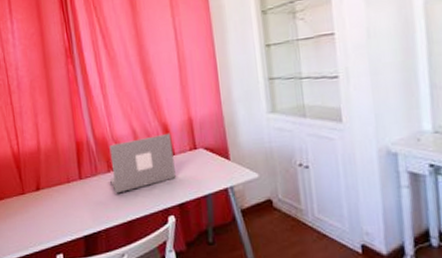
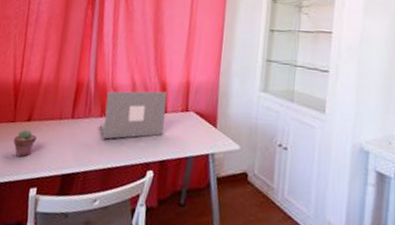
potted succulent: none [27,199,50,228] -> present [13,129,37,157]

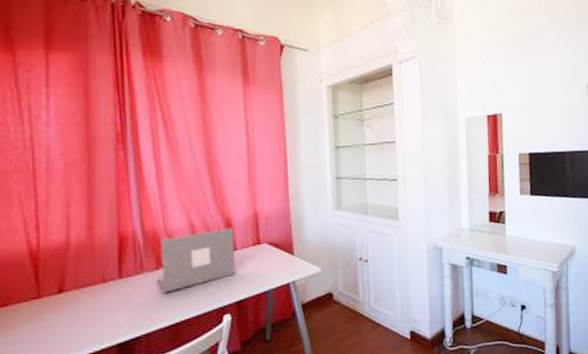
potted succulent: present [13,129,37,157] -> none [41,303,75,338]

